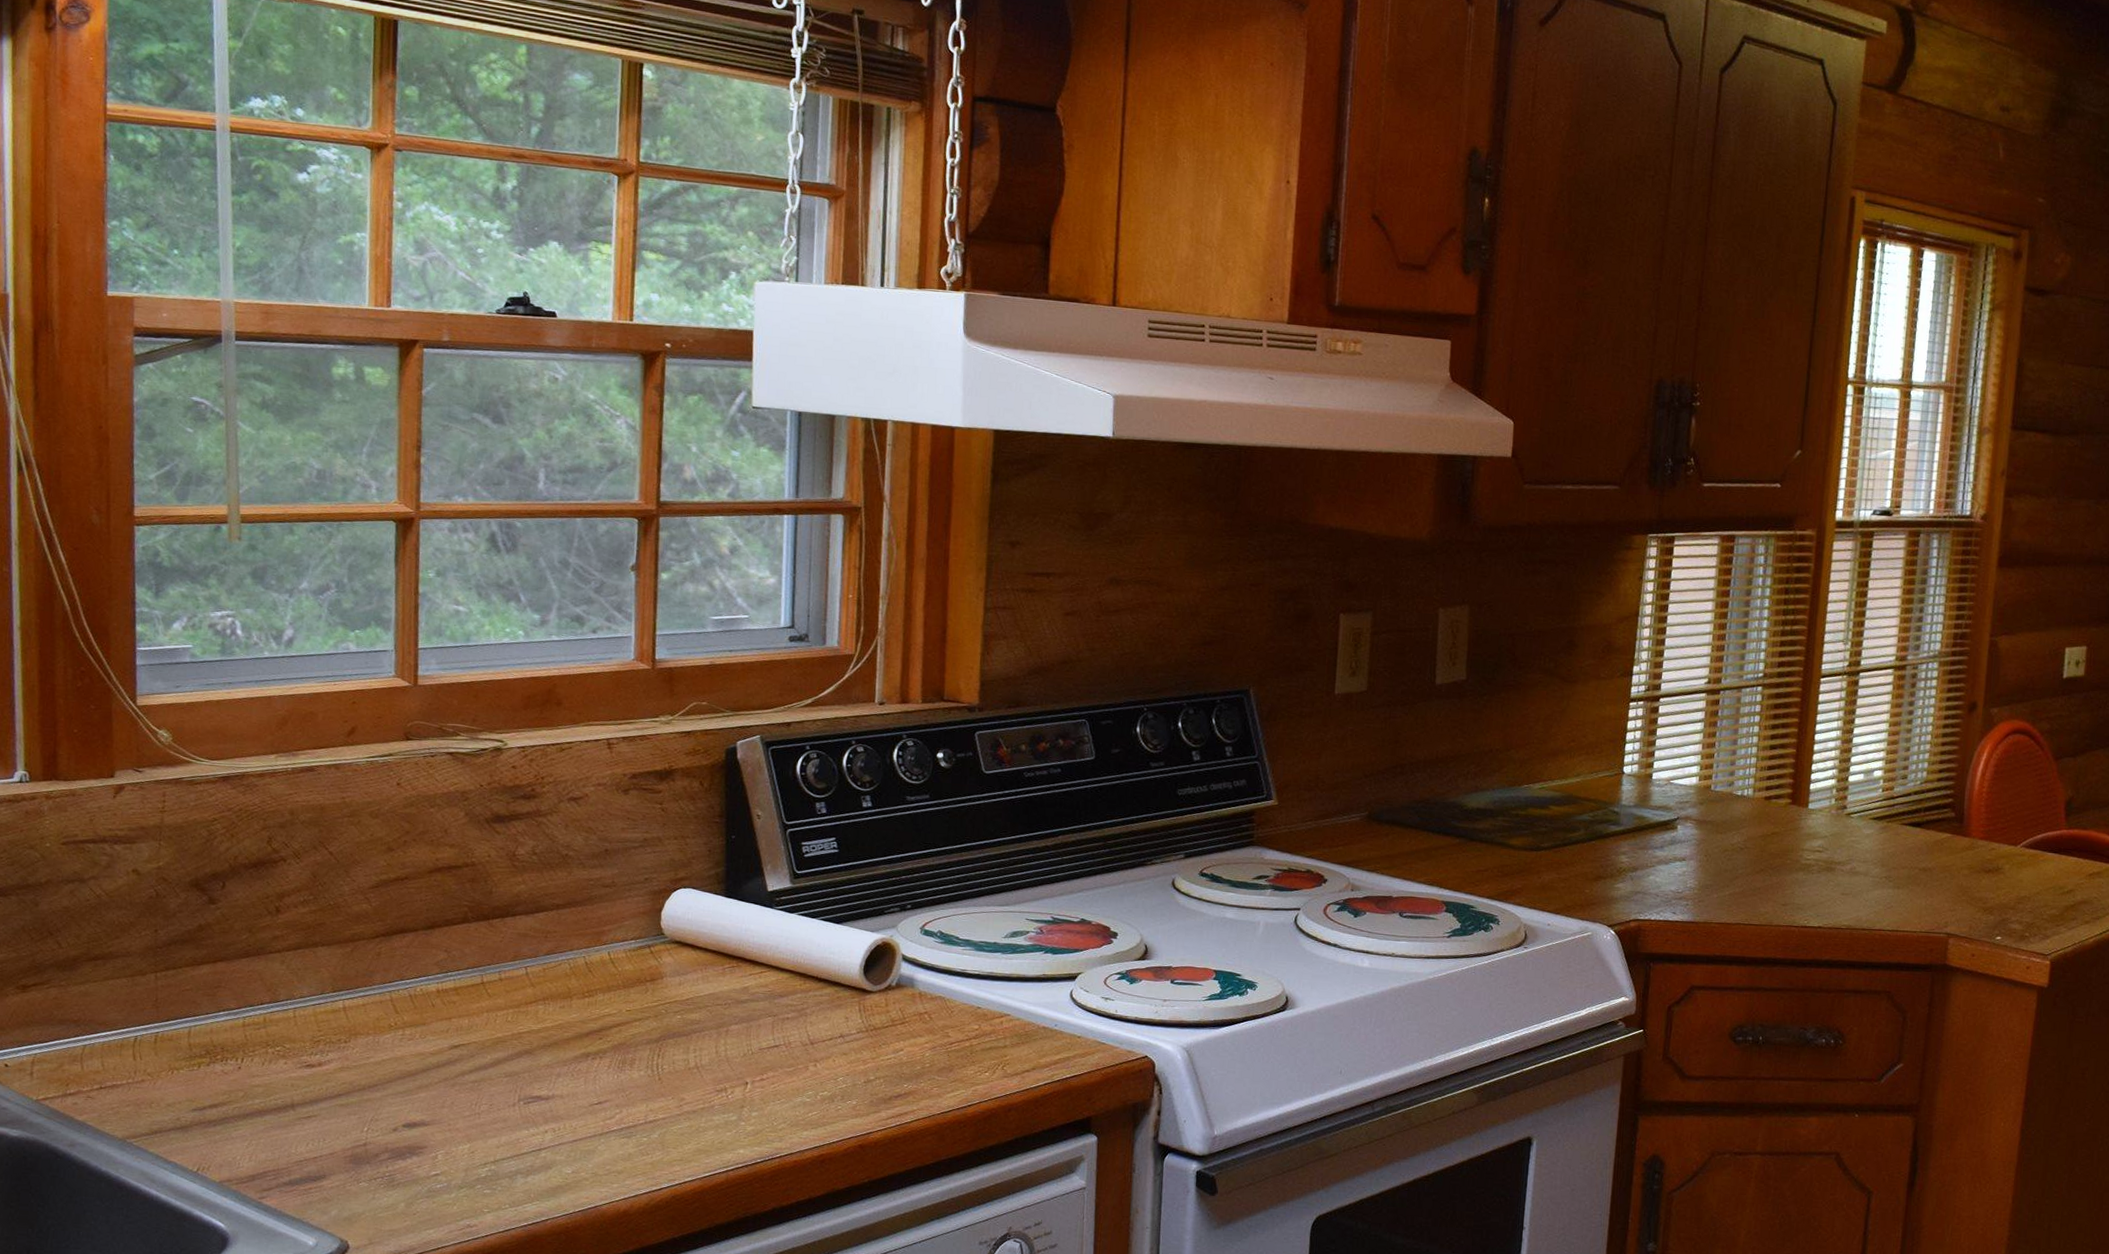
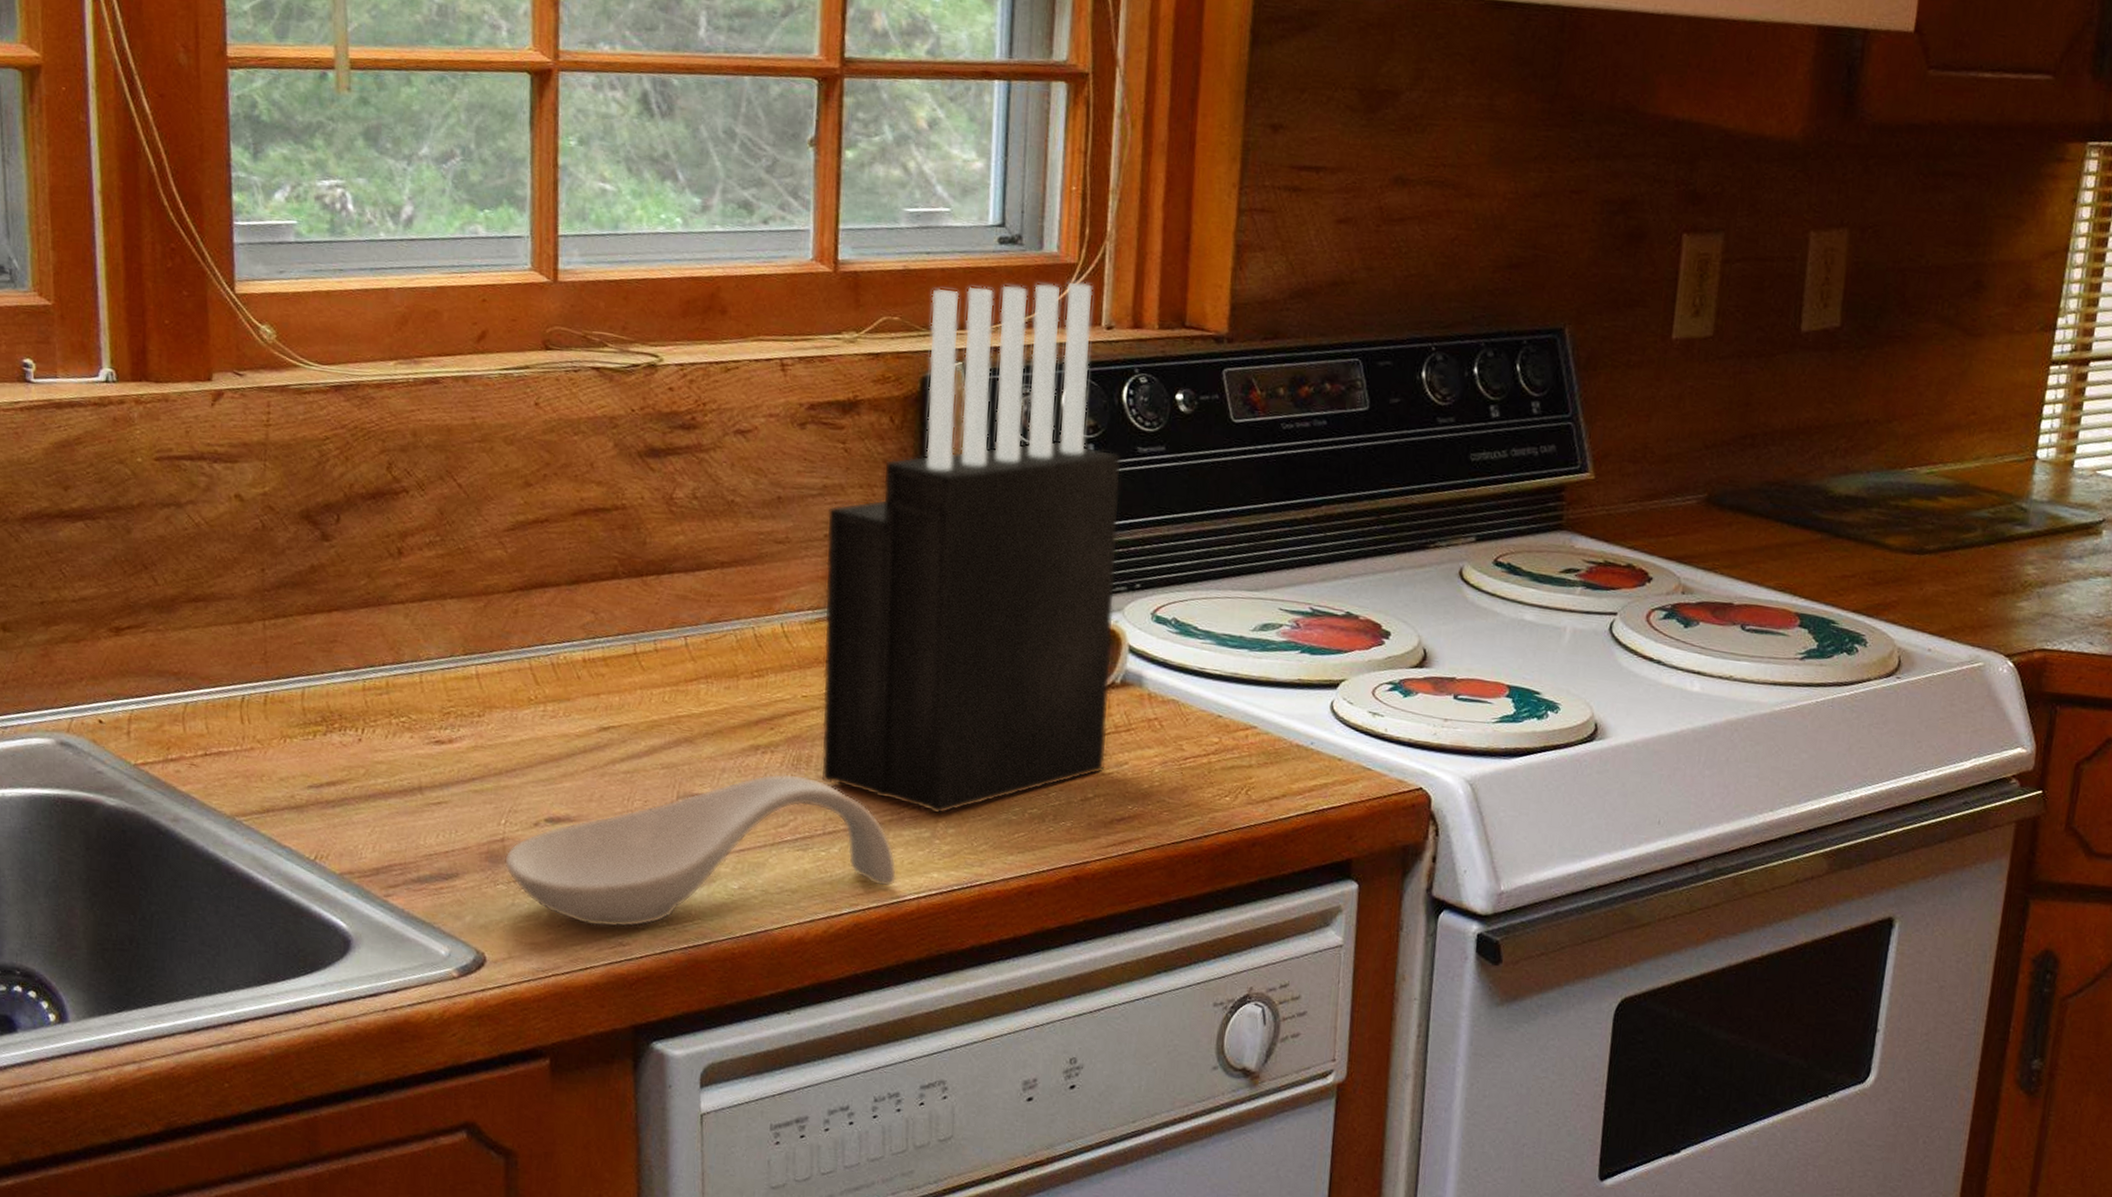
spoon rest: none [366,1074,709,1213] -> present [504,773,897,928]
knife block: none [642,668,894,1101] -> present [820,280,1122,815]

